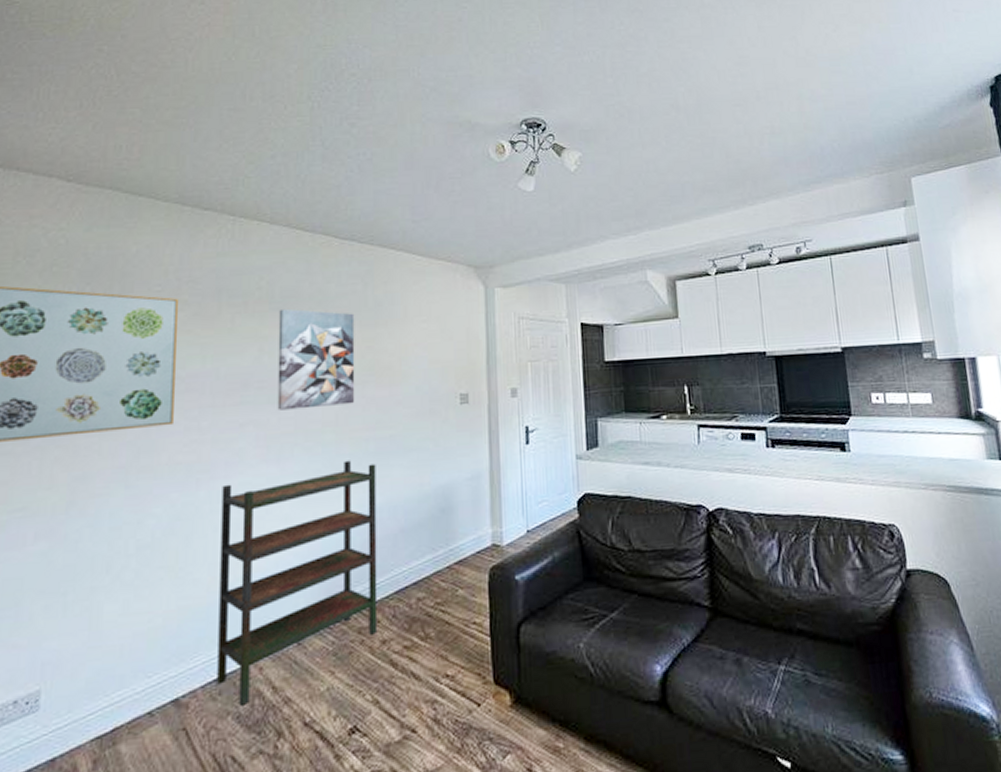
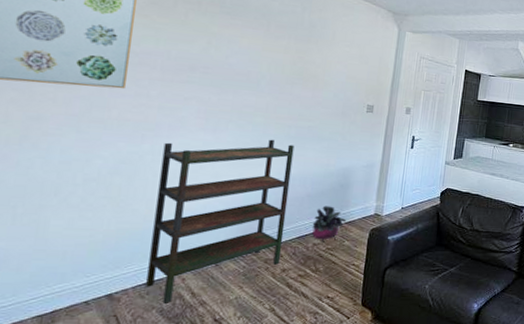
wall art: present [277,308,355,411] -> none [218,13,292,98]
potted plant: none [412,541,457,595] -> present [312,205,347,242]

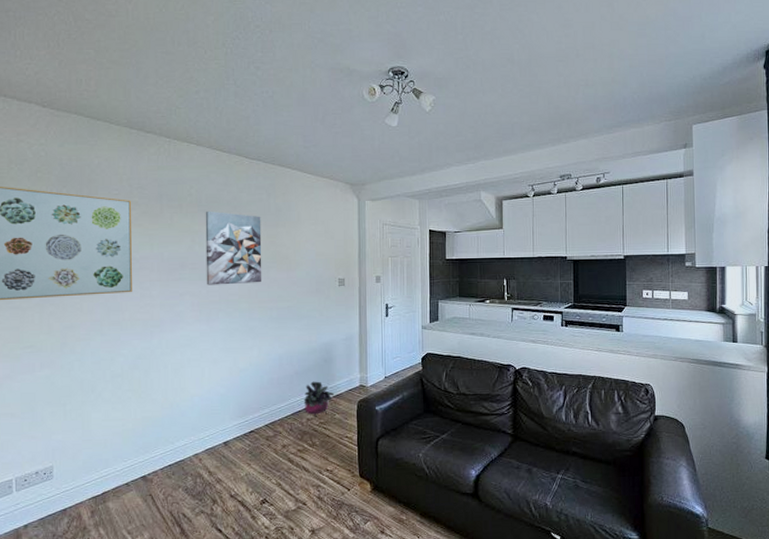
bookshelf: present [146,139,295,303] -> none [169,323,280,482]
wall art: none [218,13,292,98] -> present [205,211,262,285]

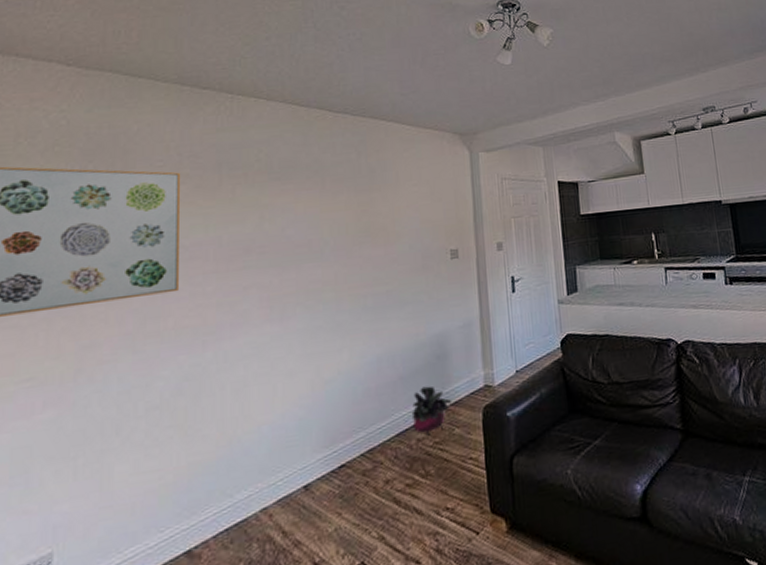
wall art: present [205,211,262,285] -> none [277,178,353,273]

